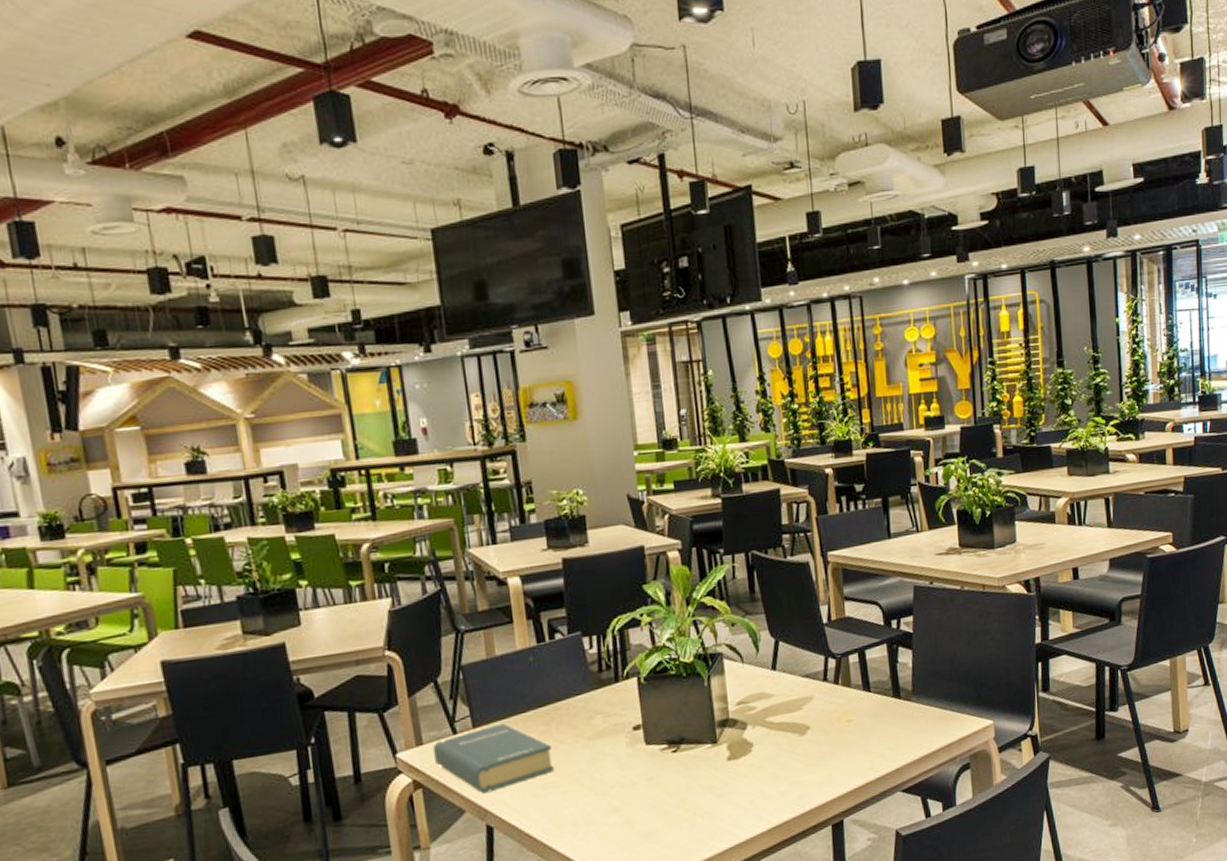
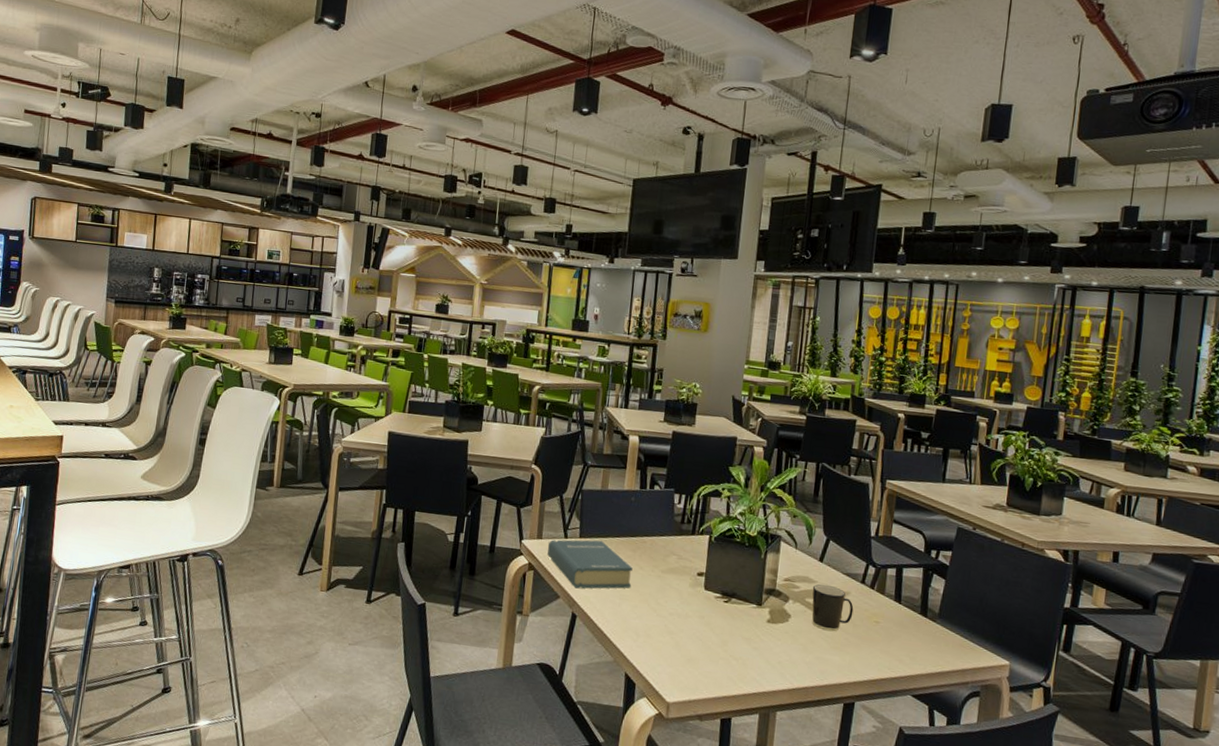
mug: none [770,694,822,749] -> present [812,584,854,632]

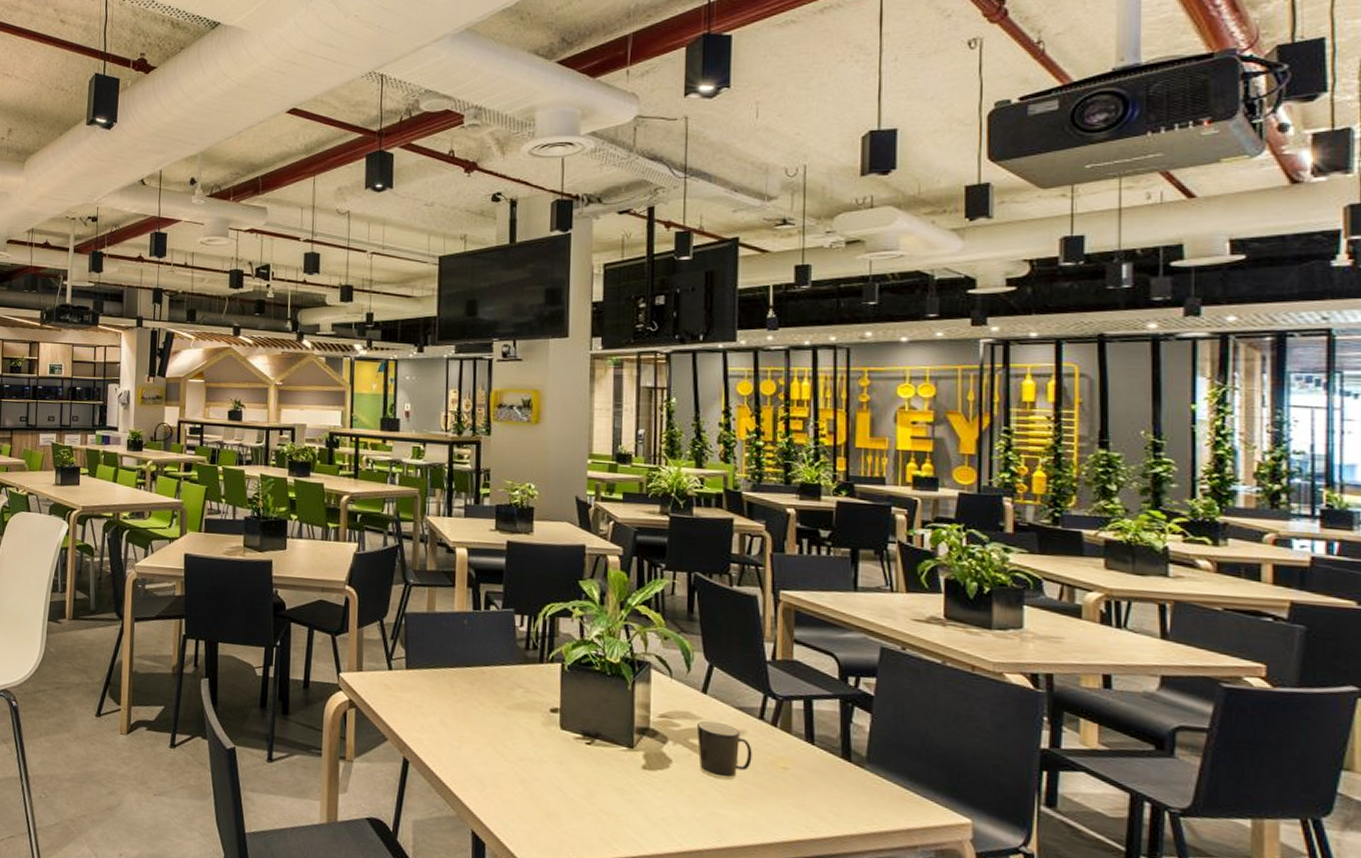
hardback book: present [547,539,633,589] -> none [369,671,472,729]

